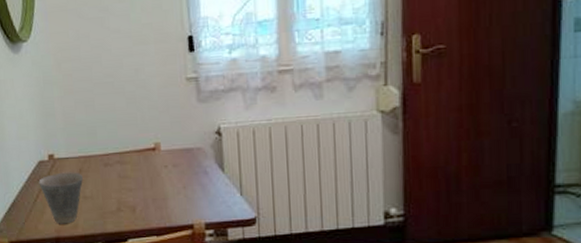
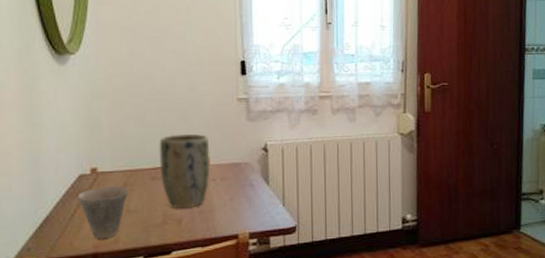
plant pot: none [109,118,162,196] -> present [159,134,210,209]

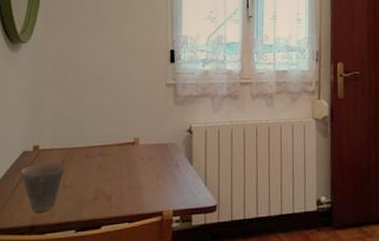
plant pot: present [159,134,210,209] -> none [94,115,140,186]

